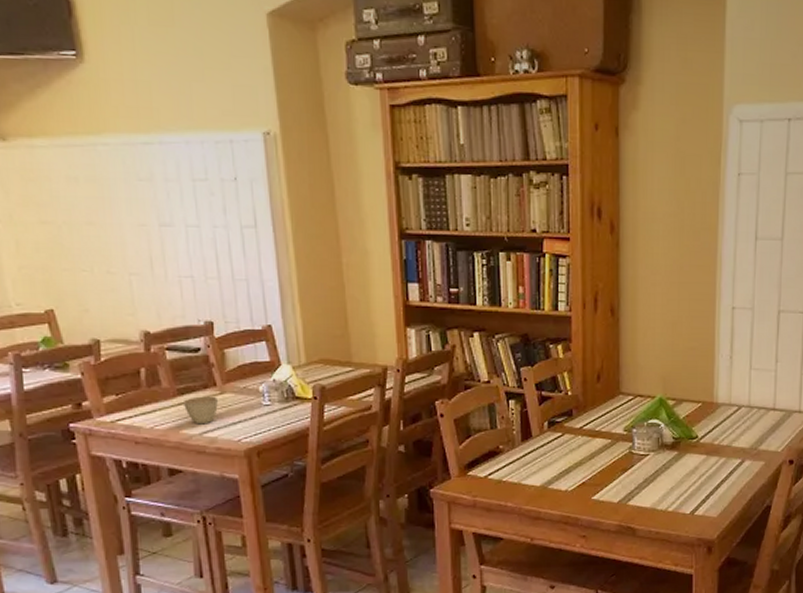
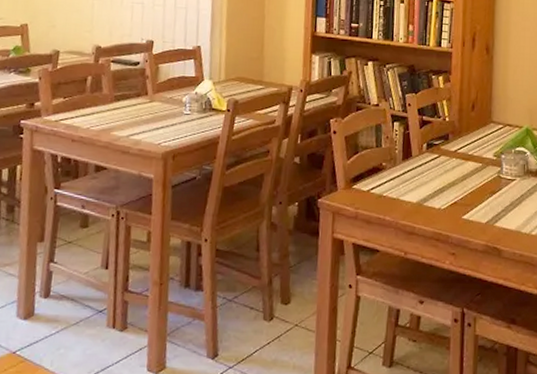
cup: present [182,396,218,425] -> none [117,103,147,128]

